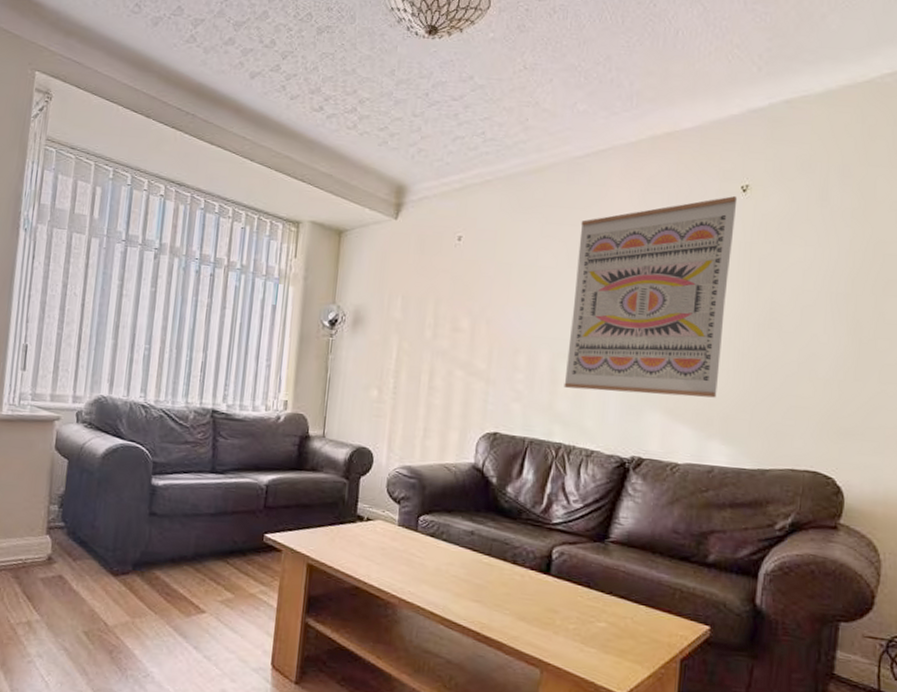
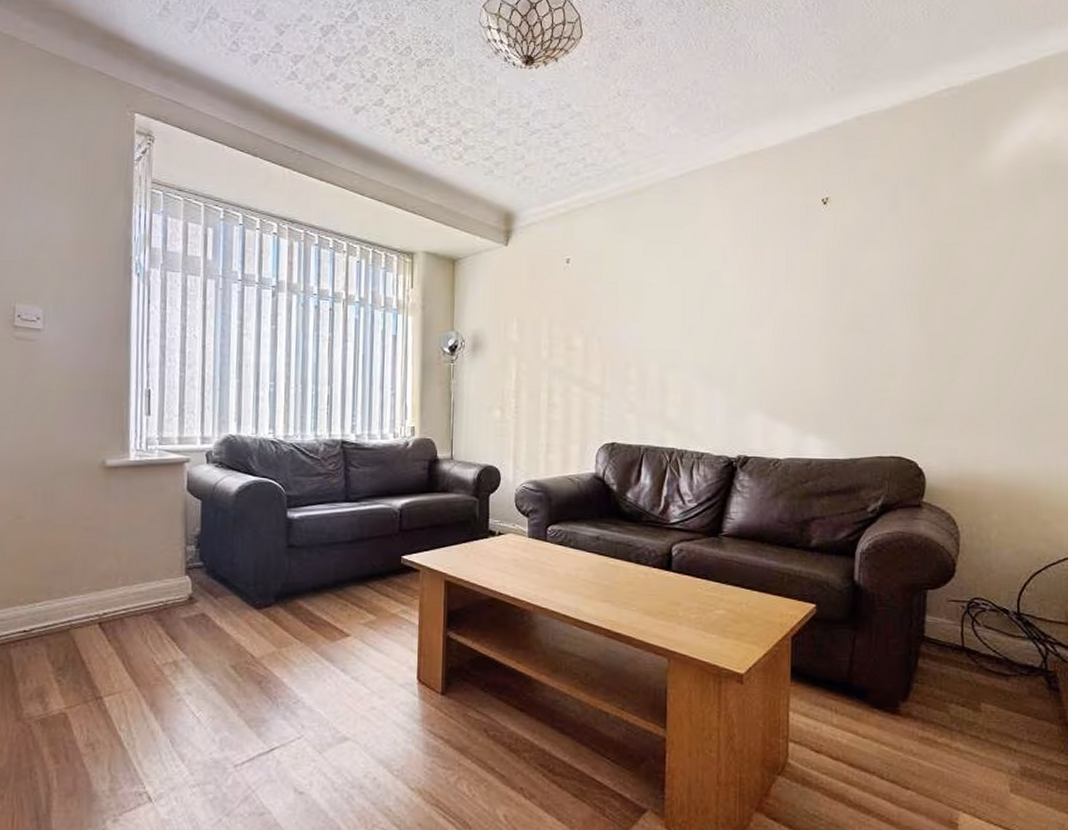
wall art: present [564,196,738,398] -> none [673,209,819,397]

